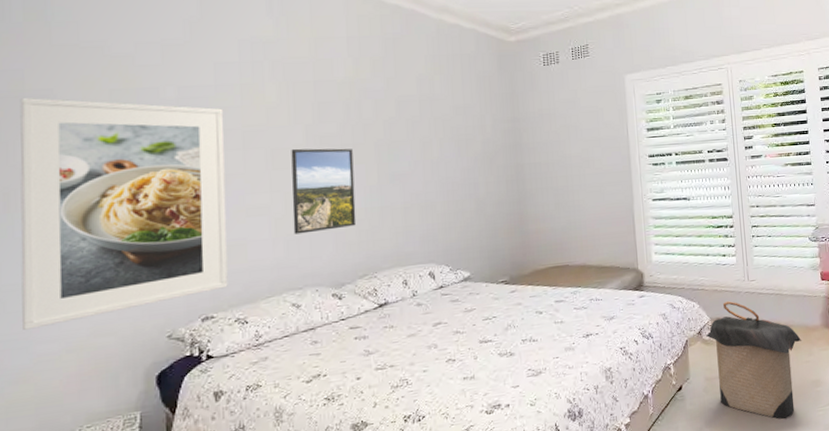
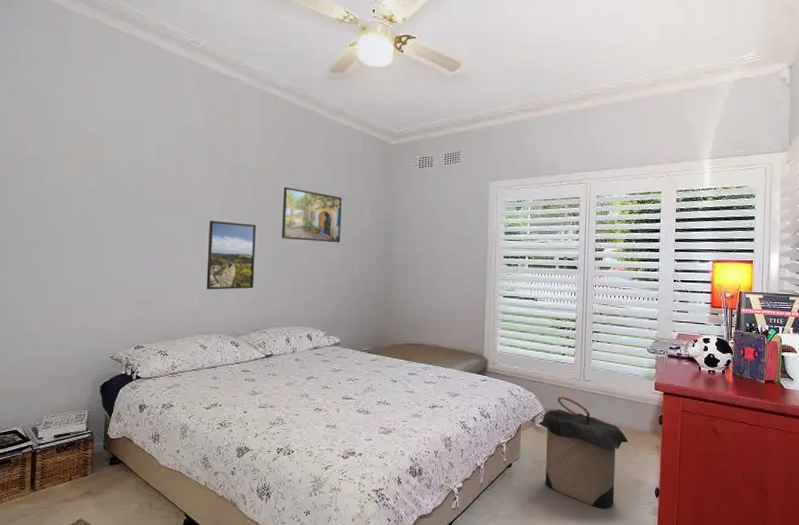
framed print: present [20,97,228,330] -> none [13,161,162,337]
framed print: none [383,100,460,163] -> present [282,186,342,243]

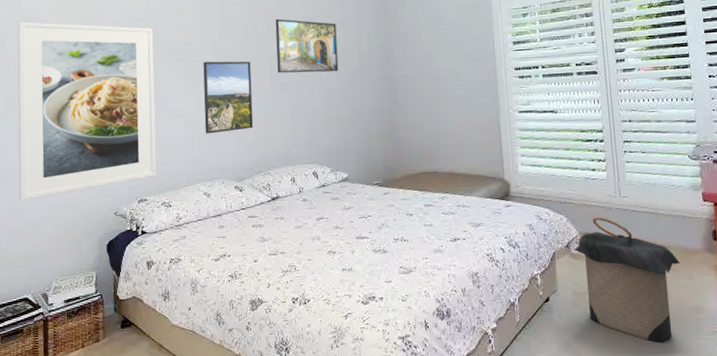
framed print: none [13,161,162,337] -> present [17,21,157,201]

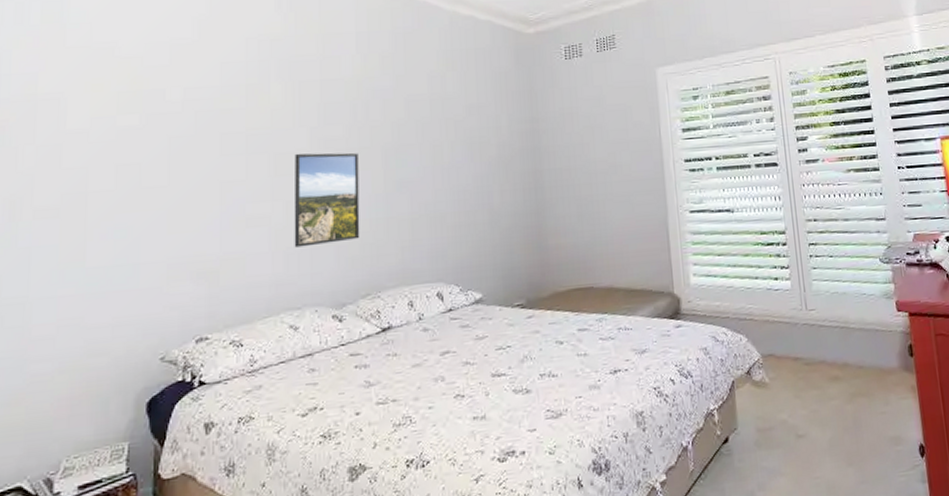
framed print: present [17,21,157,201] -> none [17,100,228,347]
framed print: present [275,18,339,73] -> none [392,99,472,168]
laundry hamper: present [573,217,681,344] -> none [755,334,876,485]

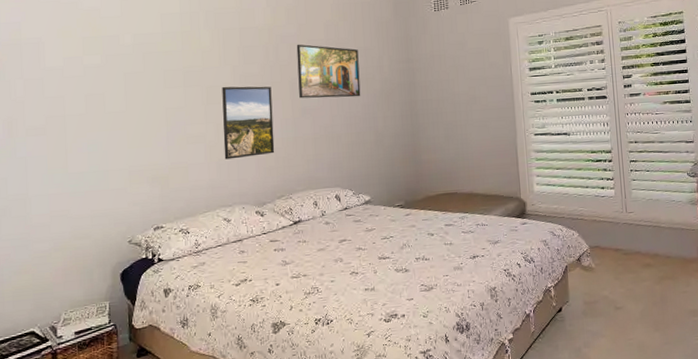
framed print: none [392,99,472,168] -> present [296,44,361,99]

